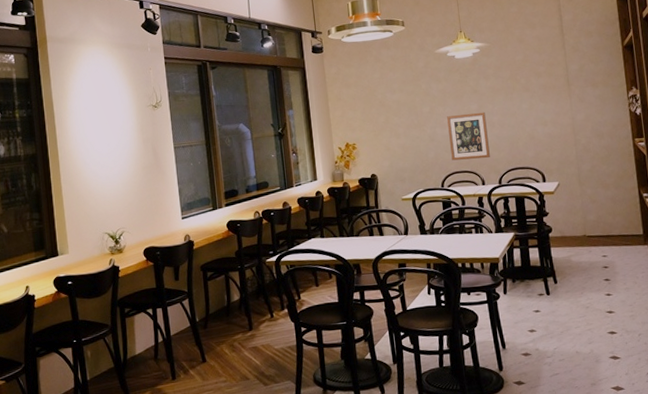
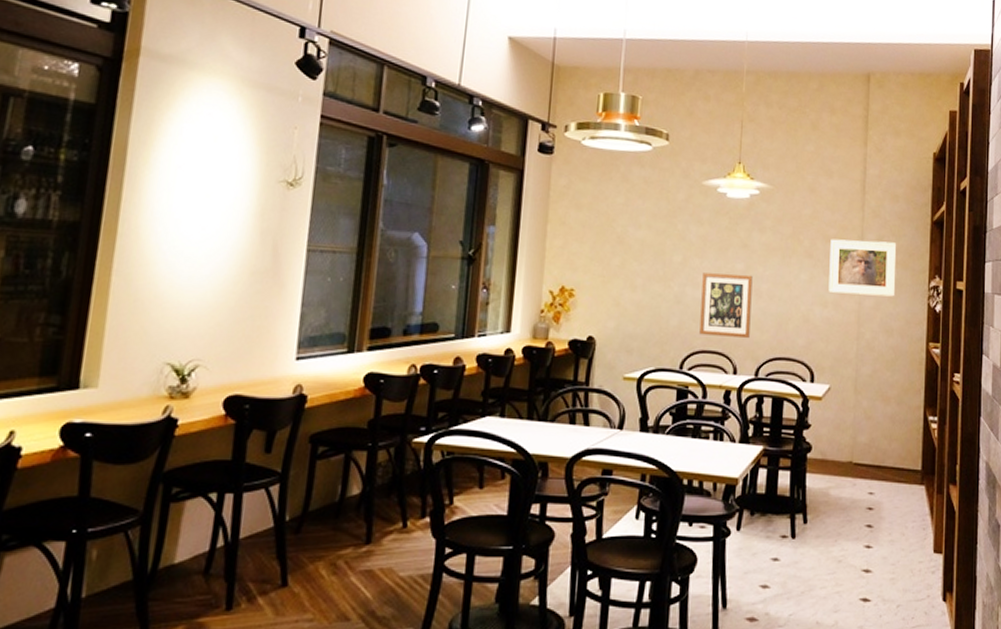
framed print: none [541,68,601,114] -> present [828,239,897,297]

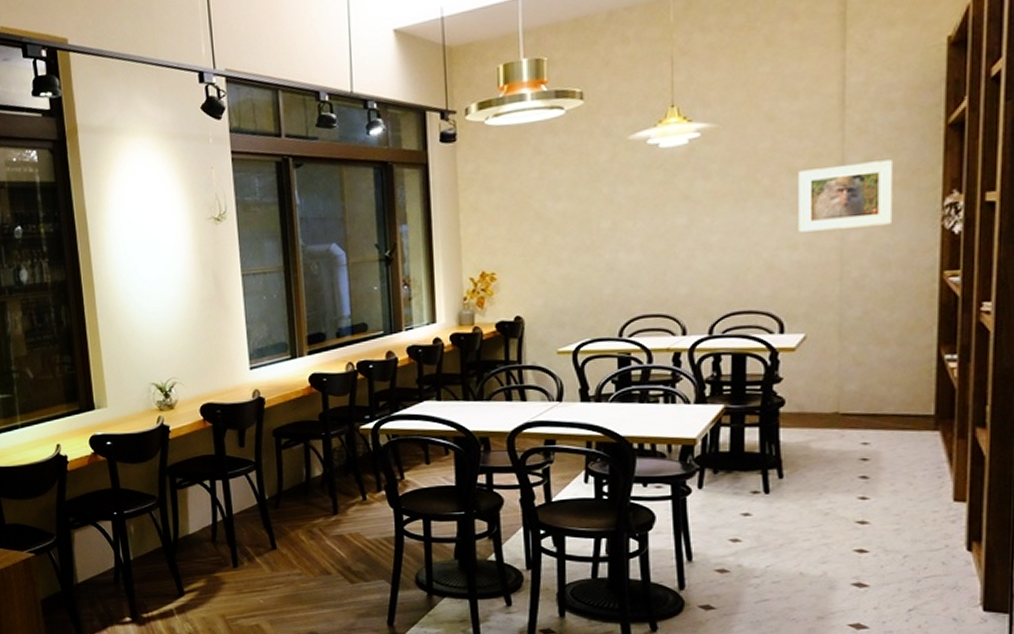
wall art: present [699,273,753,338] -> none [637,228,699,300]

